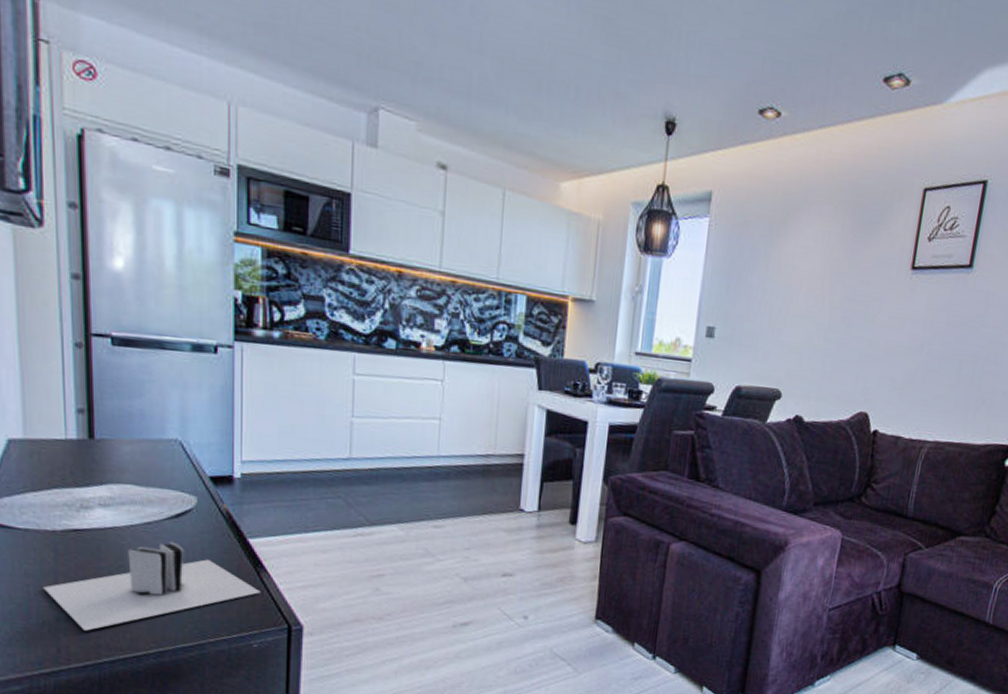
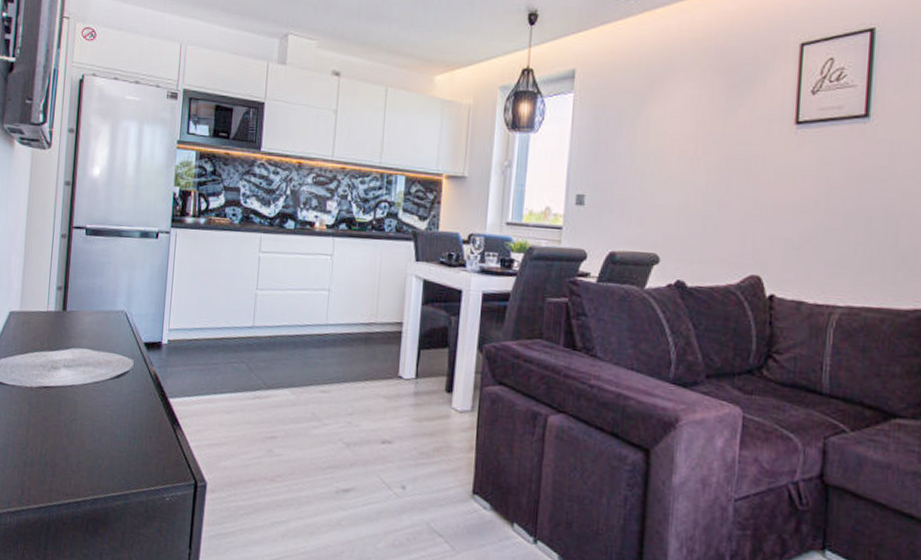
video game console: present [43,541,261,631] -> none [18,399,175,476]

